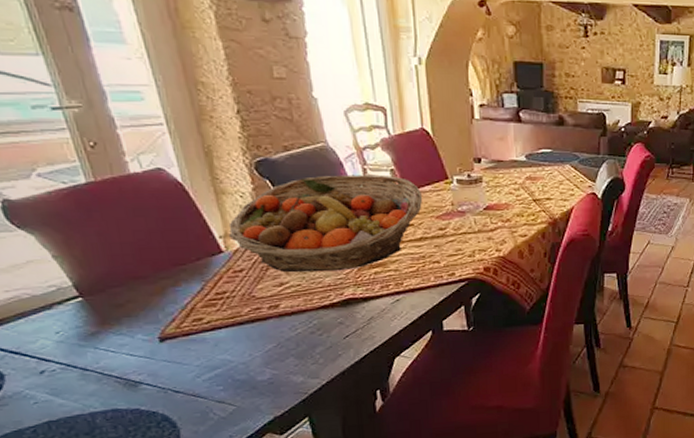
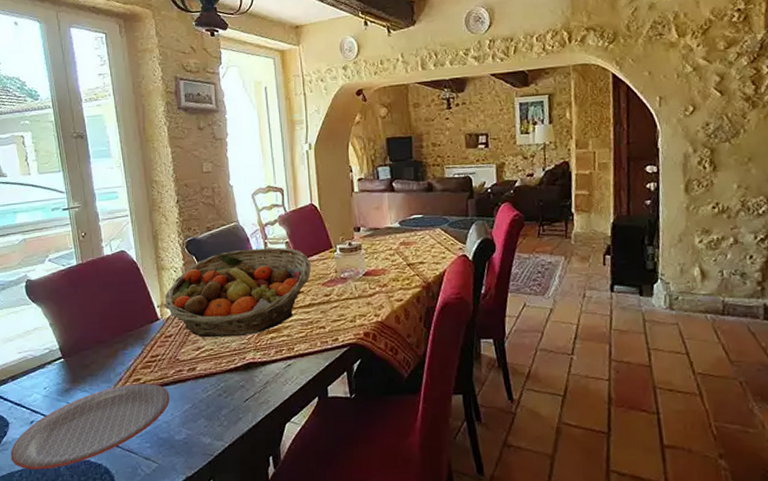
plate: none [13,322,246,425] -> present [11,382,170,470]

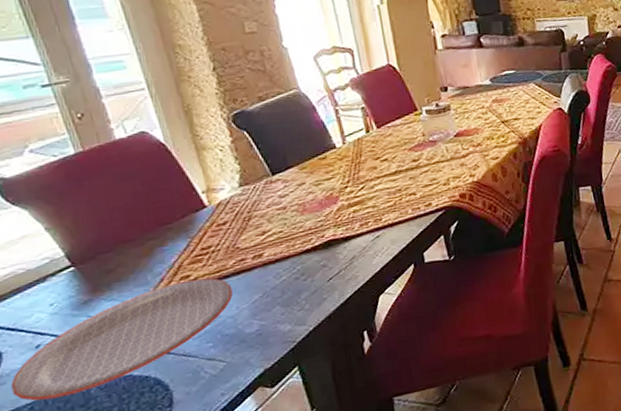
fruit basket: present [163,247,312,338] -> none [210,113,395,221]

